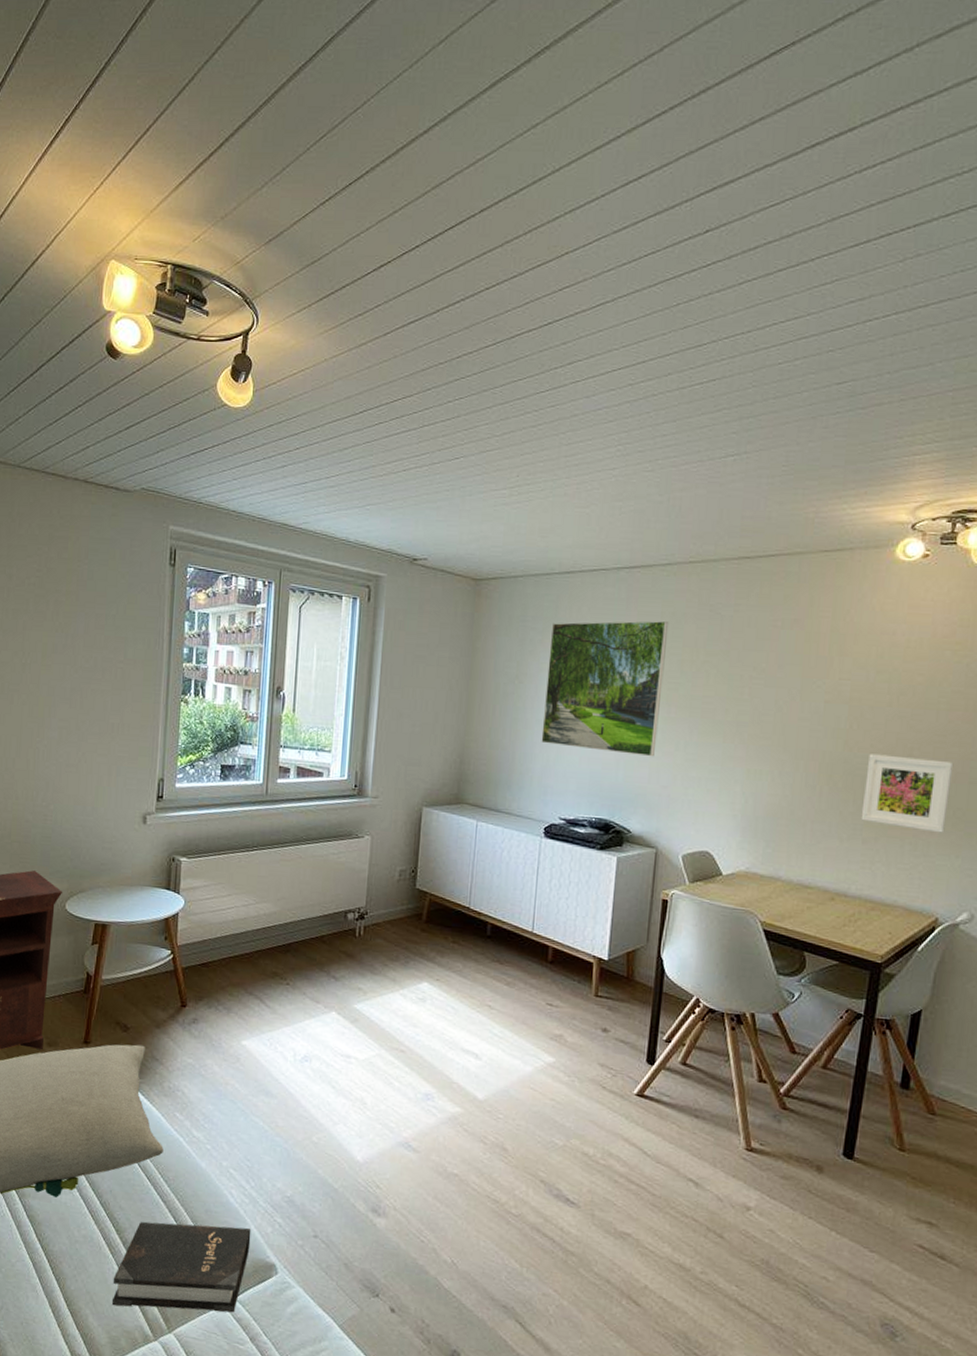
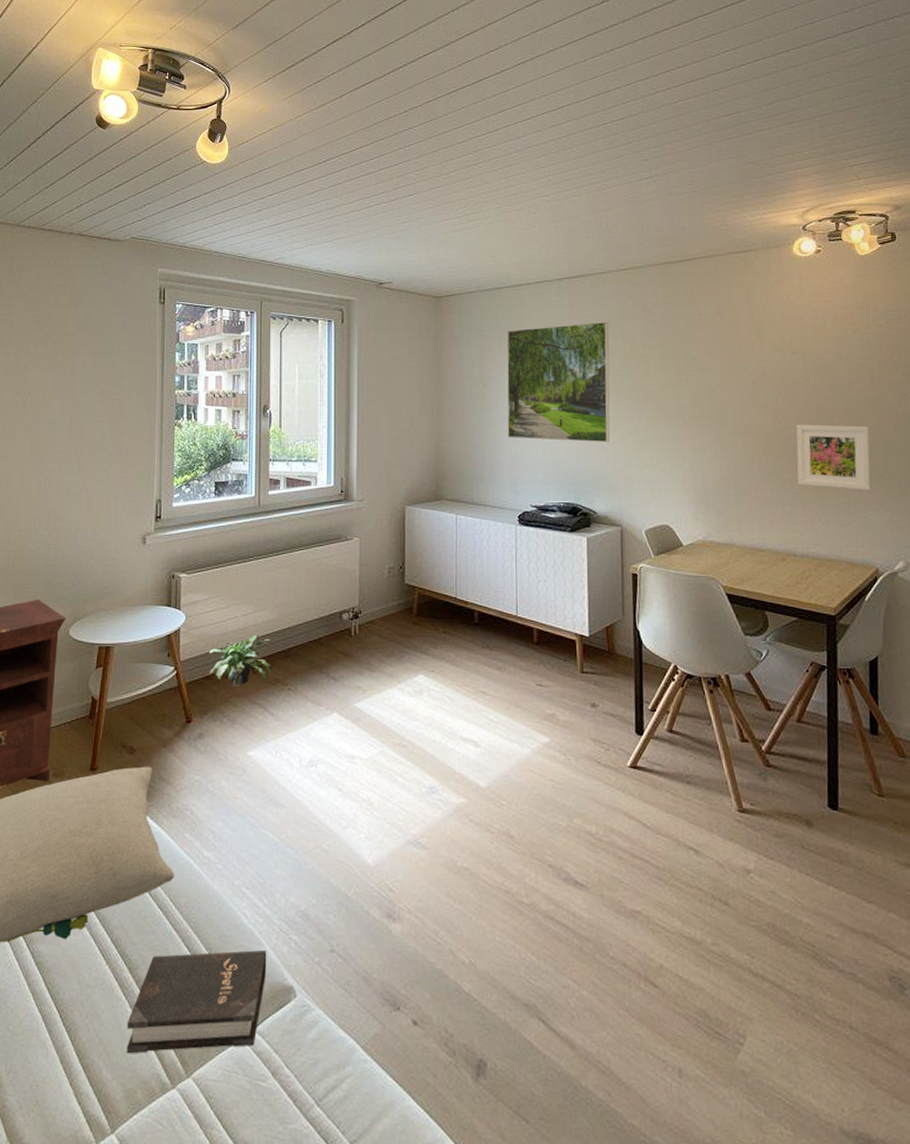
potted plant: none [207,925,272,976] -> present [210,634,272,686]

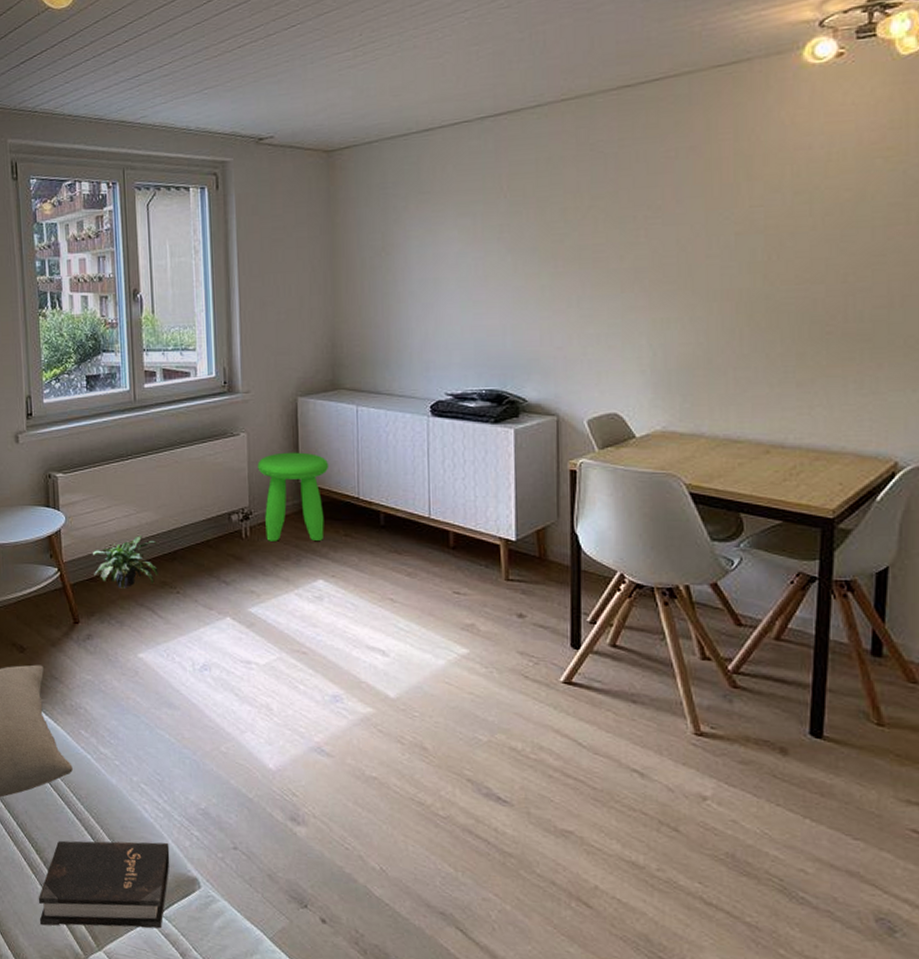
stool: none [368,556,431,639] -> present [257,452,329,541]
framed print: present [507,321,610,443] -> none [415,167,546,318]
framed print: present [796,424,871,491] -> none [792,283,899,366]

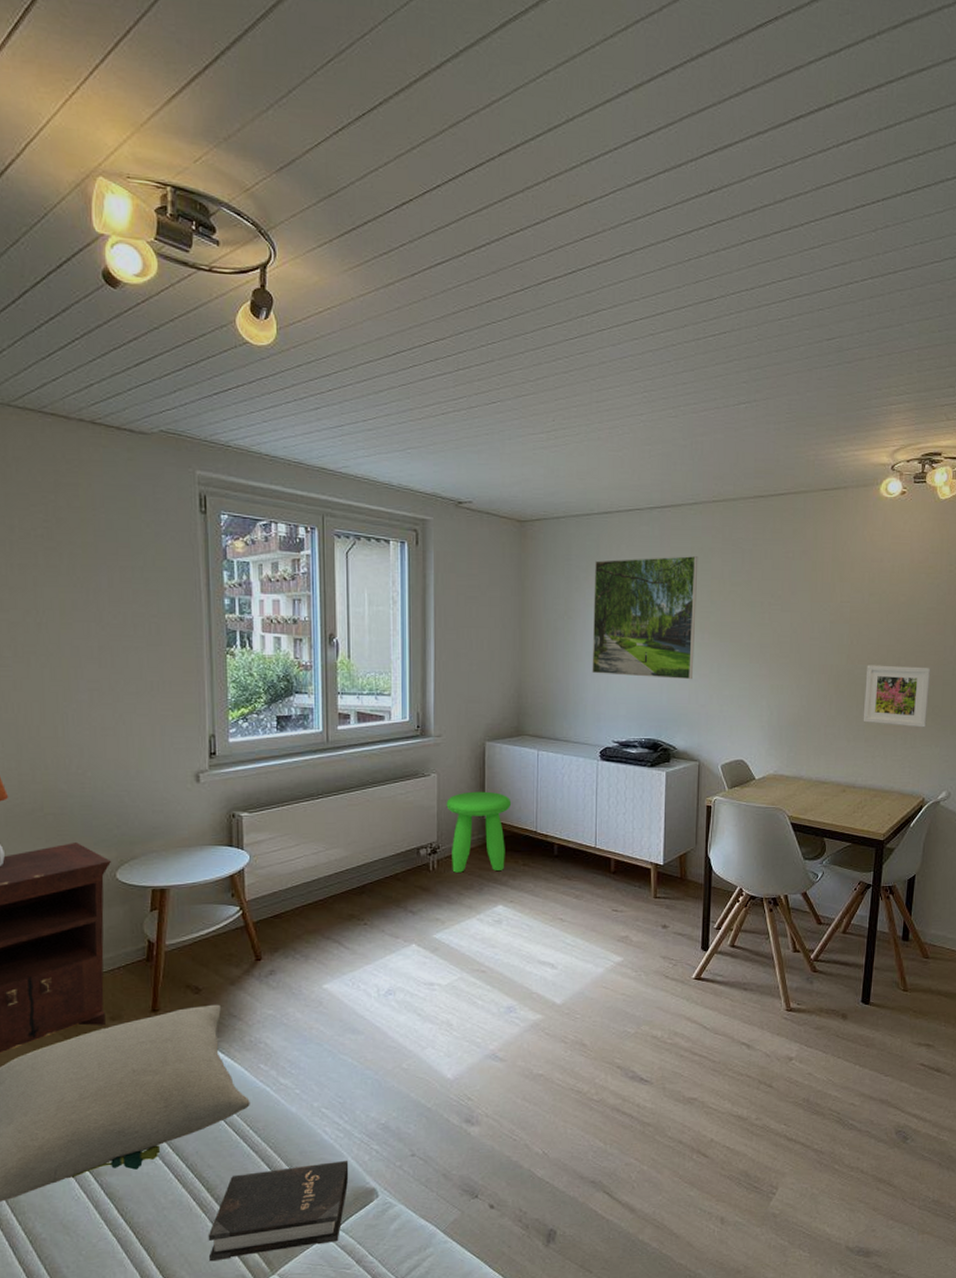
potted plant: present [93,535,158,589] -> none [279,871,346,924]
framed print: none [415,167,546,318] -> present [592,555,698,680]
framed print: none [792,283,899,366] -> present [863,665,931,728]

